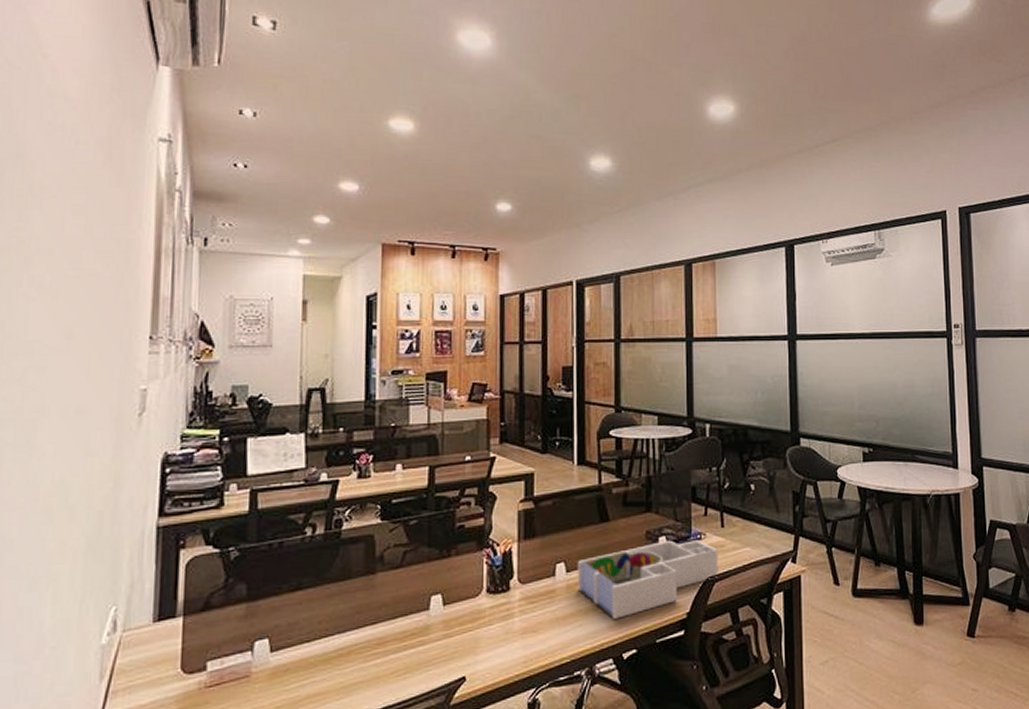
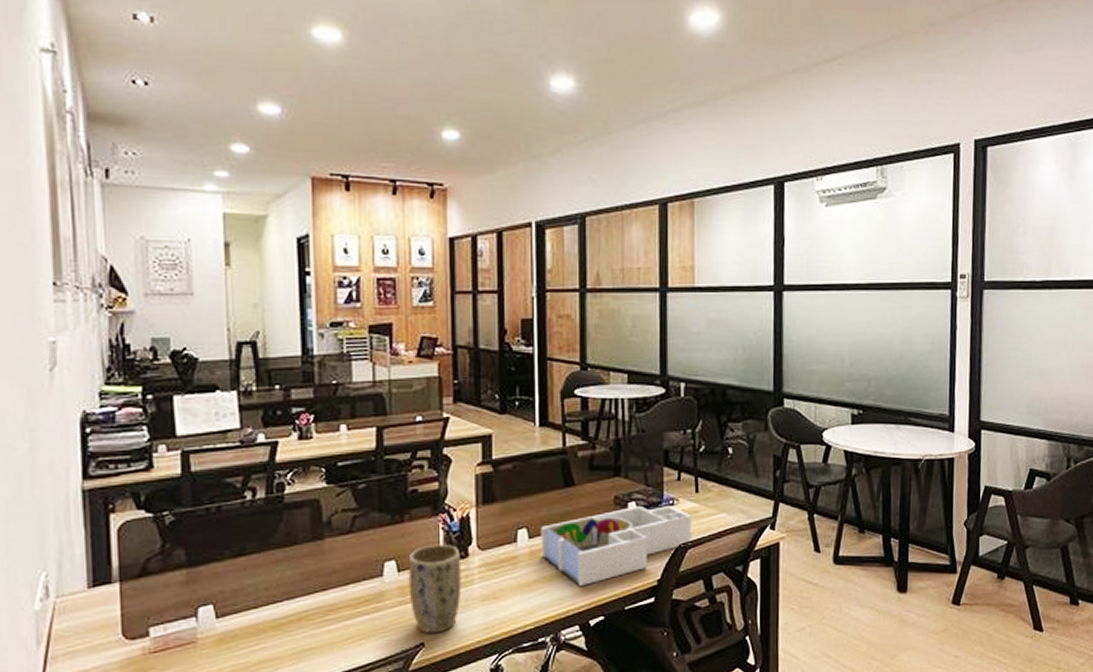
plant pot: none [452,578,503,668] -> present [408,544,462,634]

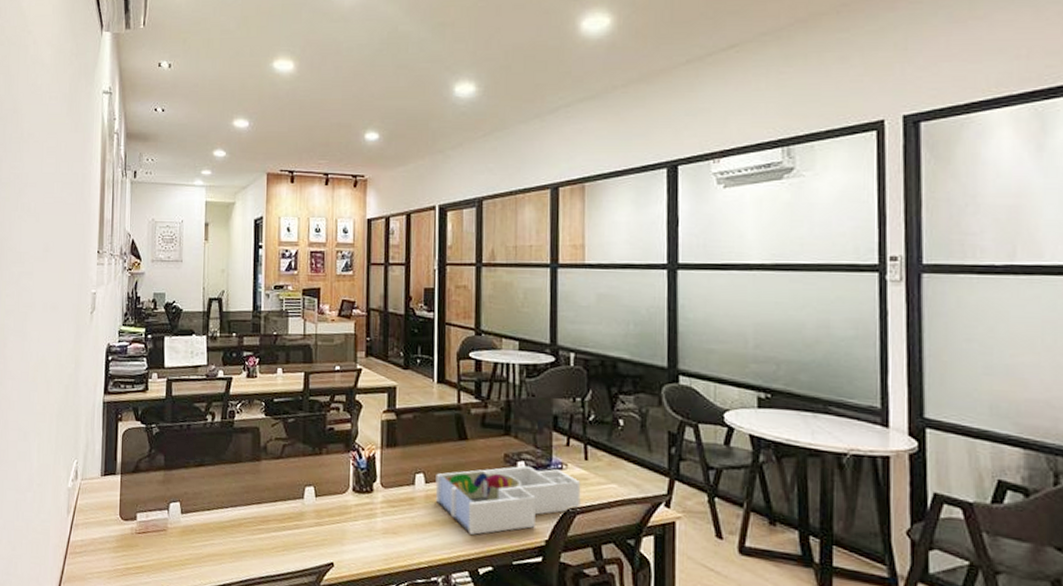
plant pot: present [408,544,462,634] -> none [323,477,367,557]

